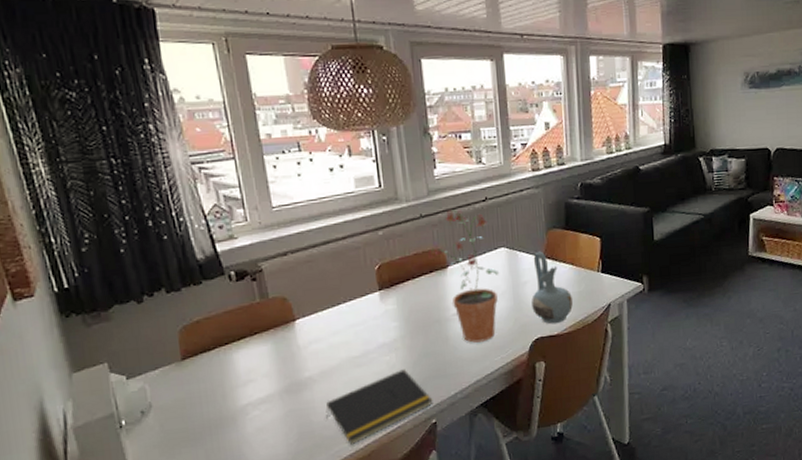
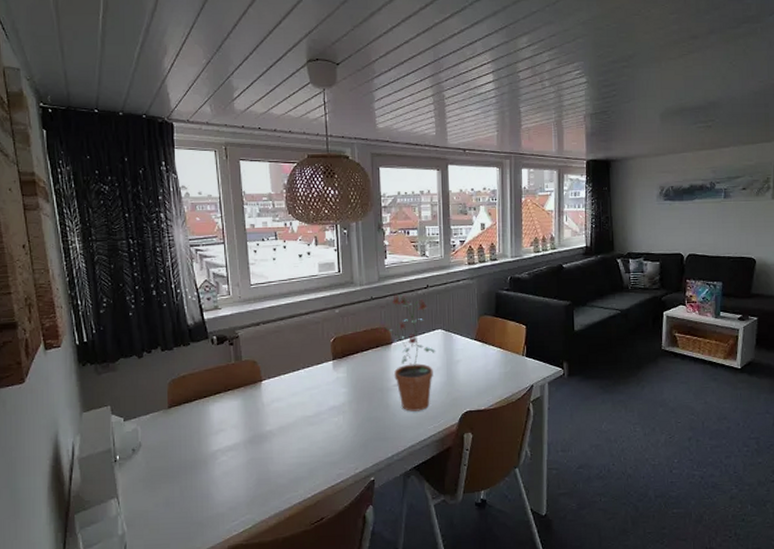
notepad: present [325,369,433,444] -> none [281,430,373,493]
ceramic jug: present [531,251,573,325] -> none [463,334,499,400]

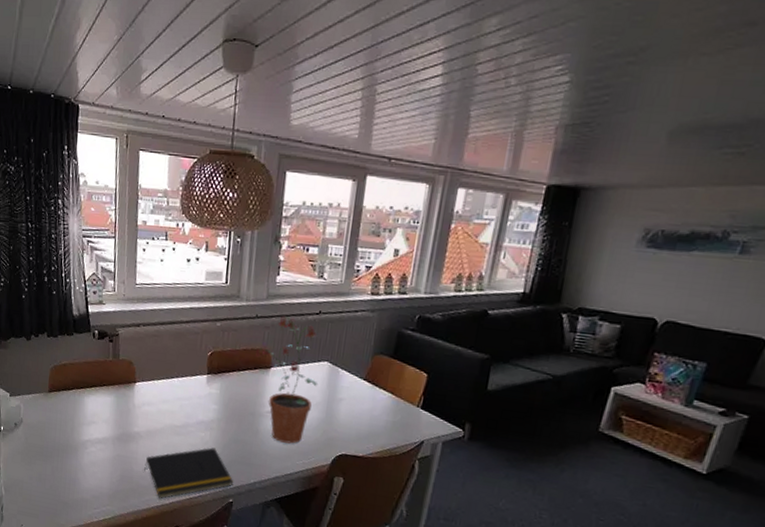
notepad: none [281,430,373,493] -> present [144,447,234,499]

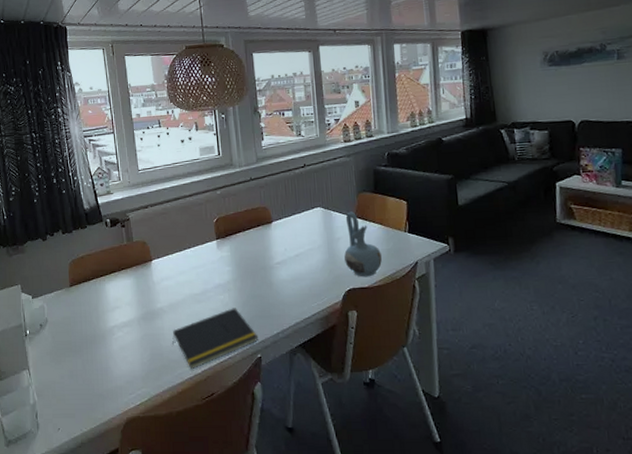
potted plant: present [255,316,318,444] -> none [256,174,316,289]
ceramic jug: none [342,373,385,447] -> present [344,211,382,278]

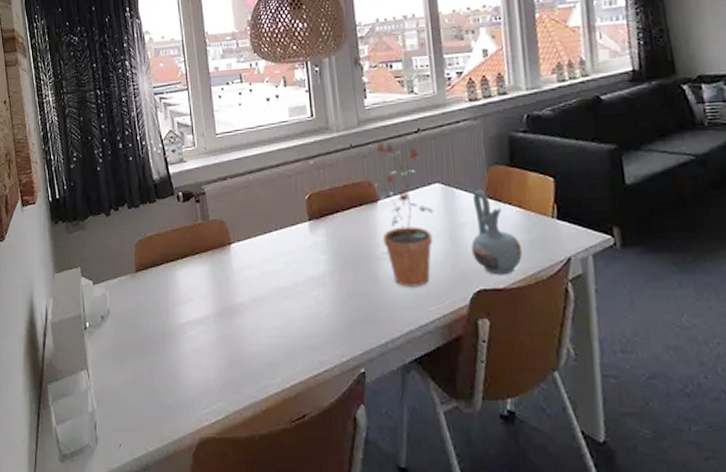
notepad: present [172,308,259,369] -> none [255,307,362,382]
potted plant: none [256,174,316,289] -> present [358,140,434,287]

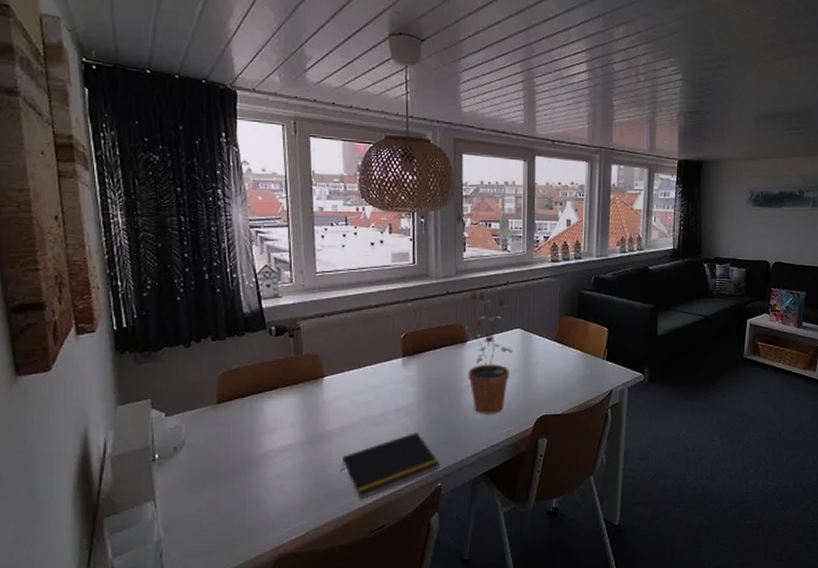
notepad: none [255,307,362,382] -> present [341,432,441,499]
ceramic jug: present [471,190,522,276] -> none [540,335,578,404]

